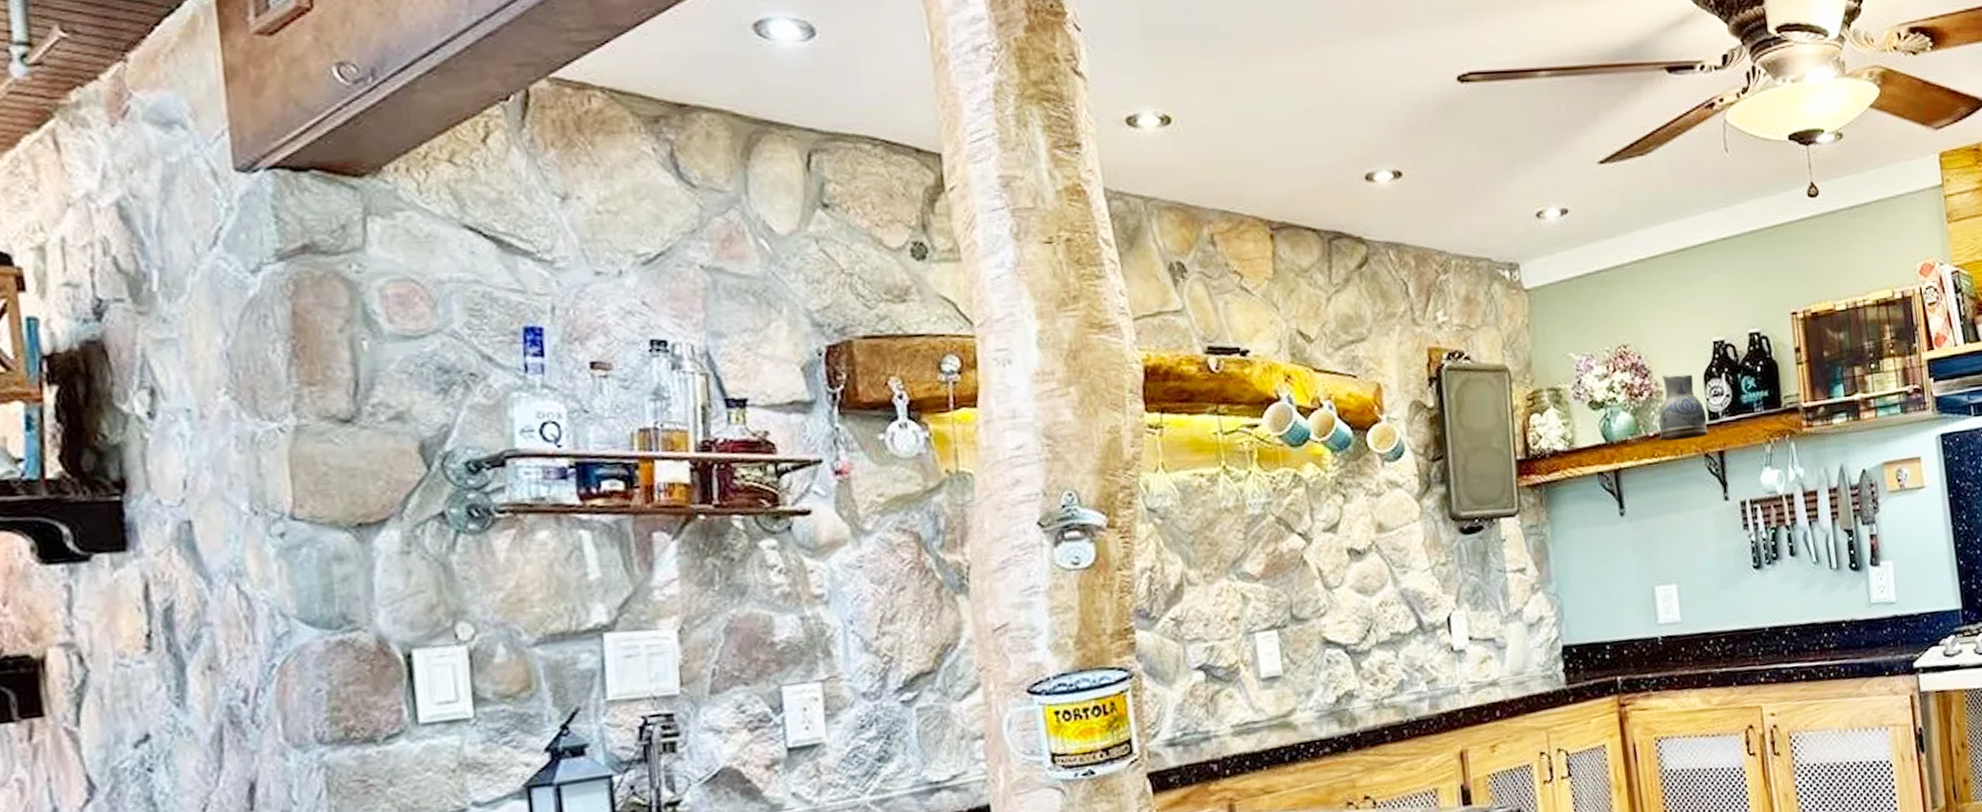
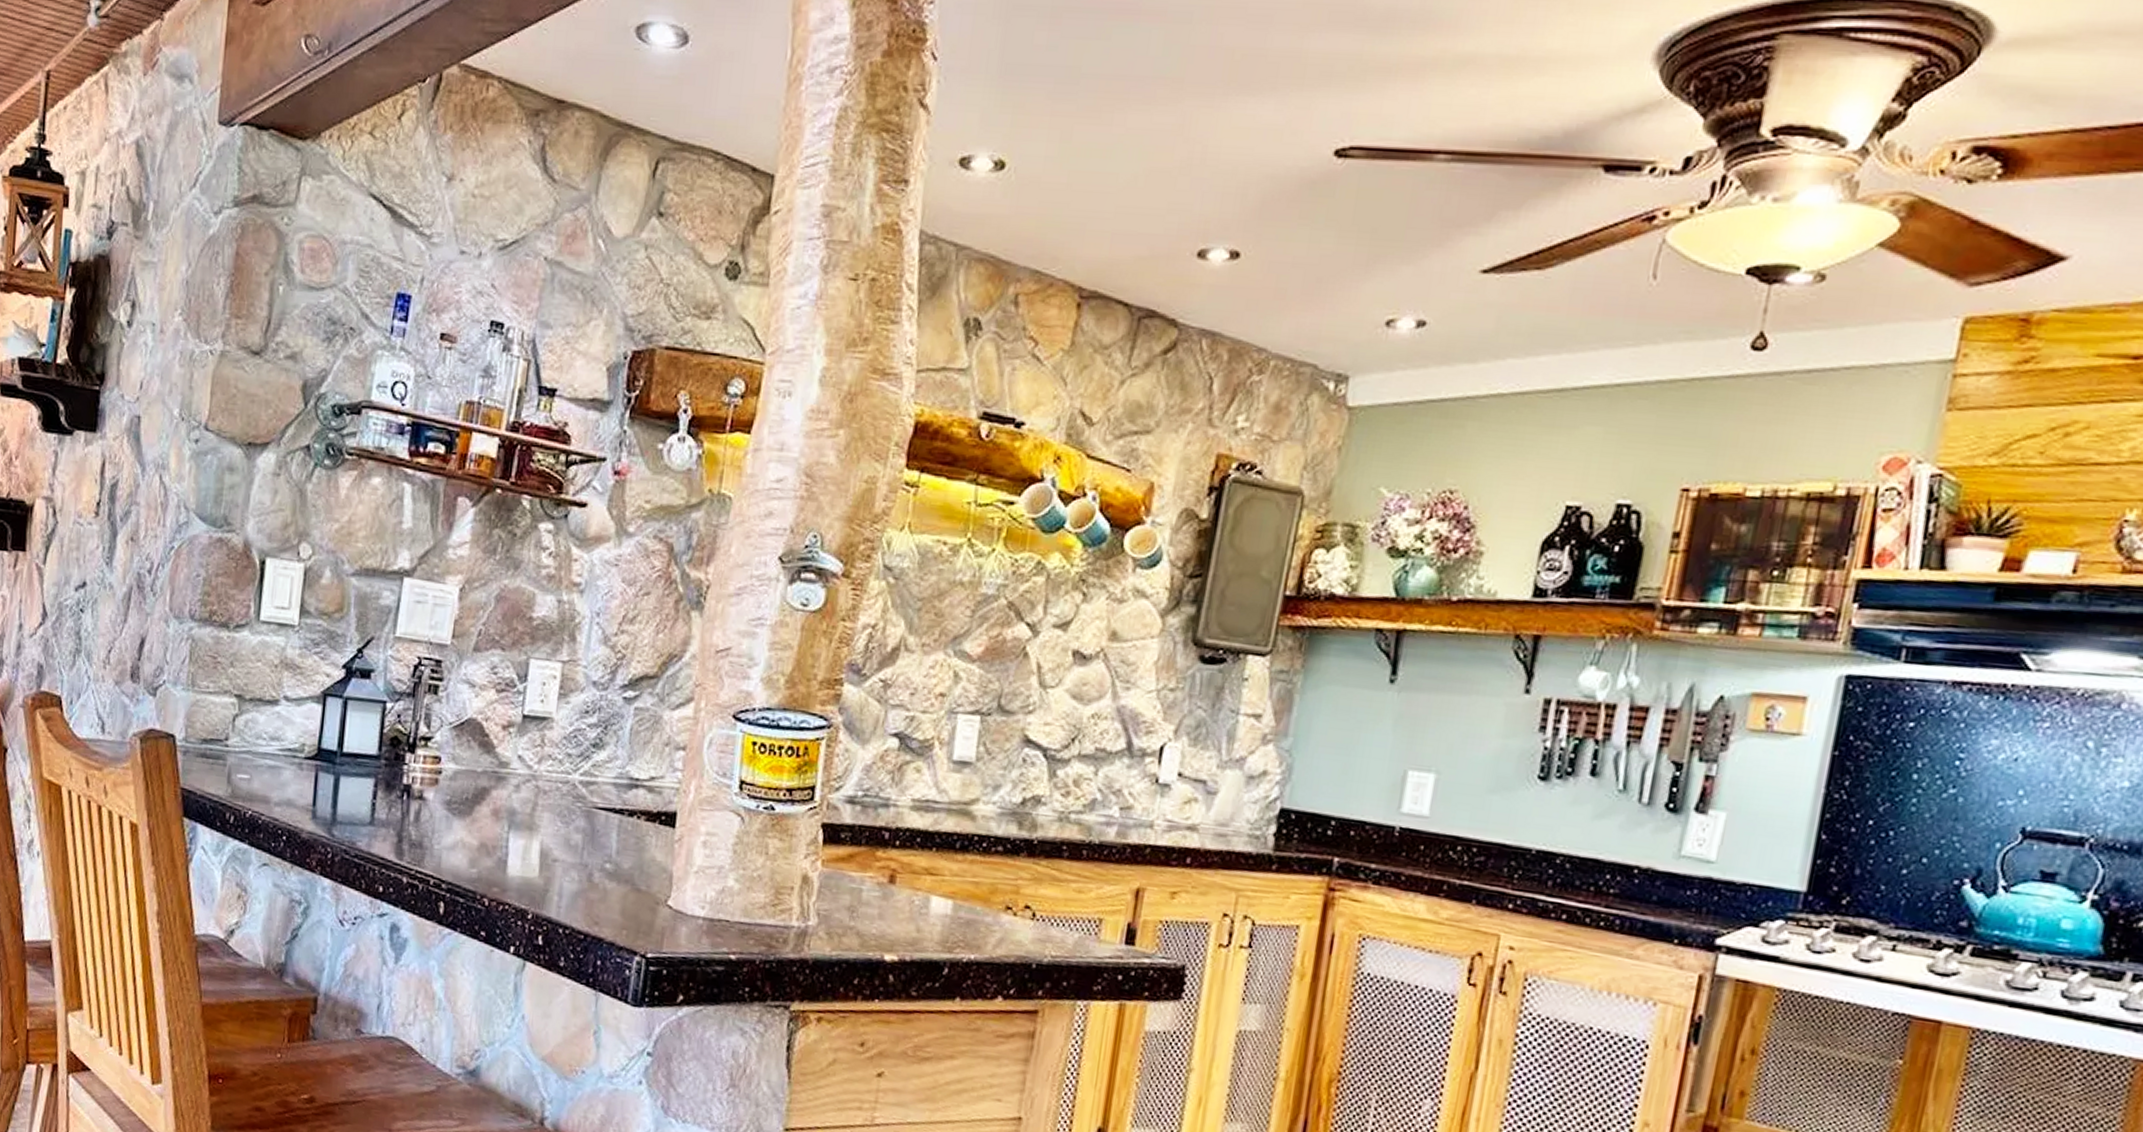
ceramic pitcher: present [1658,374,1709,441] -> none [1462,533,1532,615]

